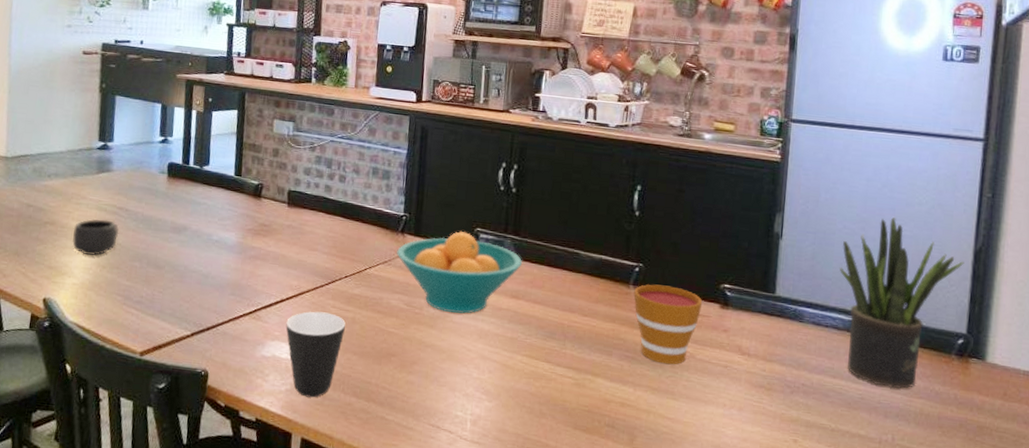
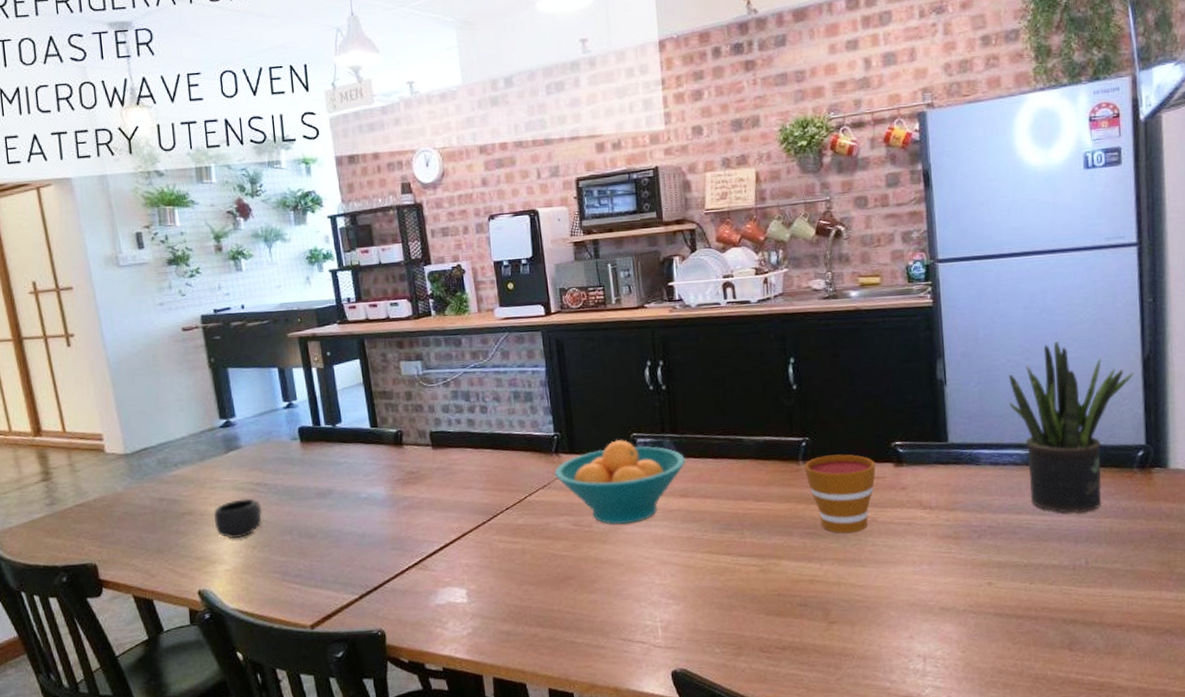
mug: present [285,311,345,398] -> none [454,548,517,637]

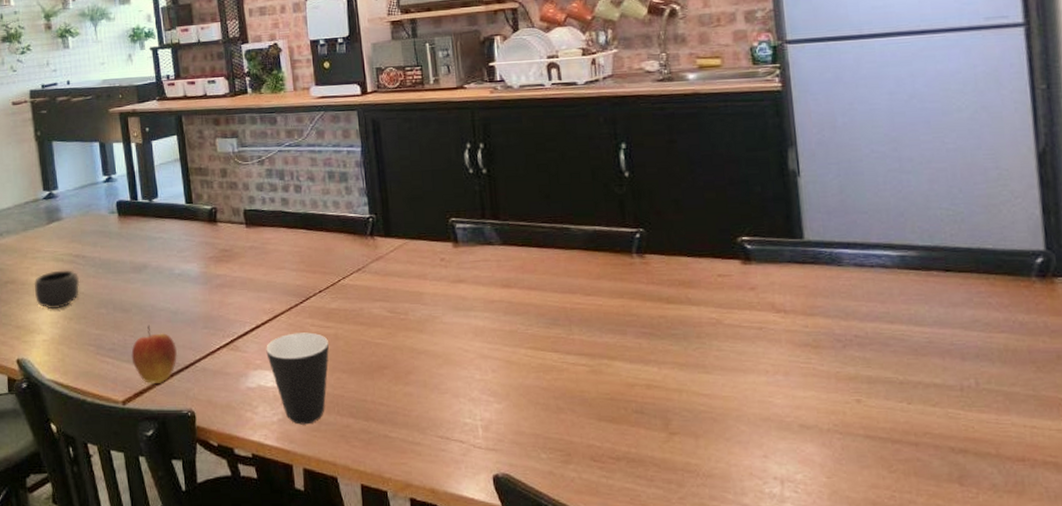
apple: none [318,549,366,607] -> present [131,325,178,383]
mug: none [454,548,517,637] -> present [266,332,329,425]
fruit bowl: present [554,439,685,524] -> none [369,223,507,313]
cup: present [804,454,876,534] -> none [638,248,720,336]
potted plant: present [1008,340,1134,514] -> none [874,130,1027,326]

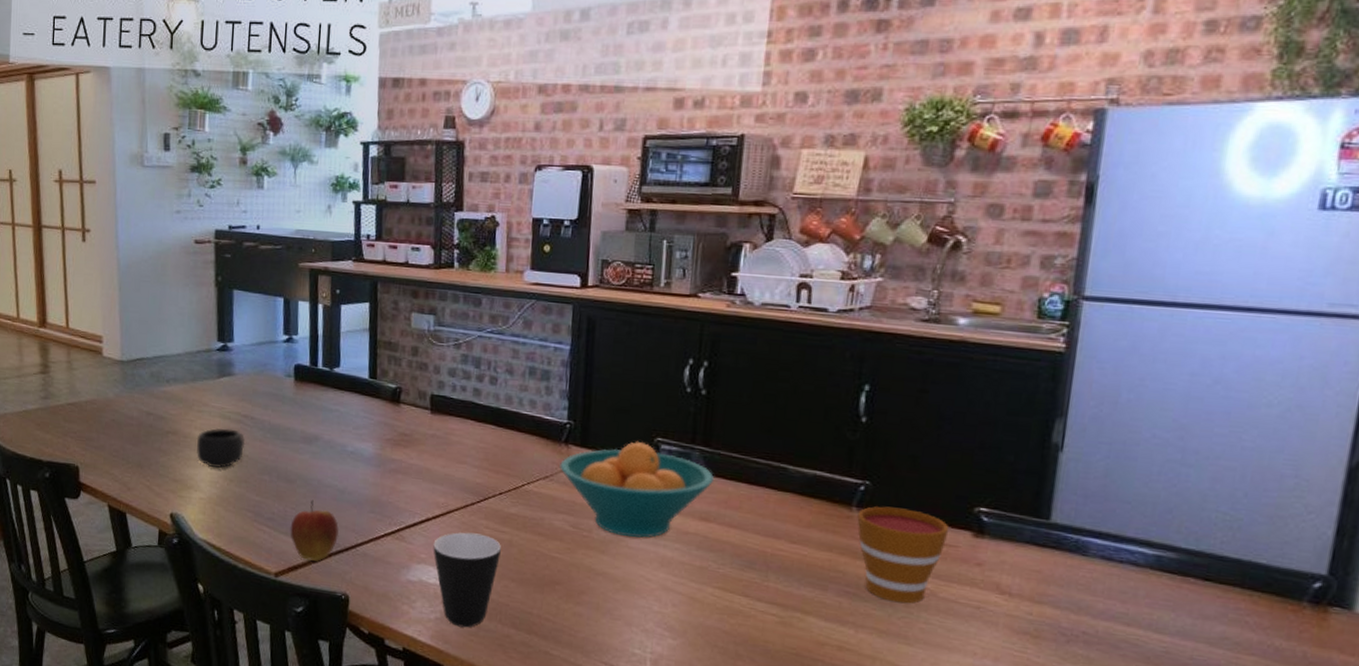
fruit bowl: none [369,223,507,313] -> present [560,440,714,538]
cup: none [638,248,720,336] -> present [857,506,950,604]

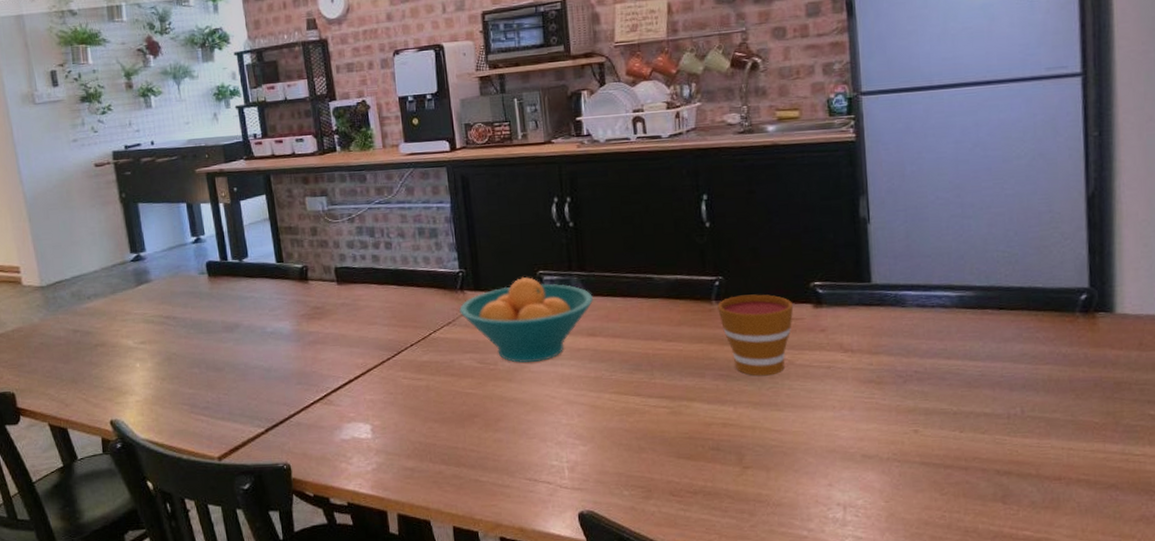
mug: present [196,428,245,468] -> none [124,331,172,371]
apple: present [290,499,340,561] -> none [225,383,272,439]
mug: present [433,532,501,628] -> none [359,385,421,473]

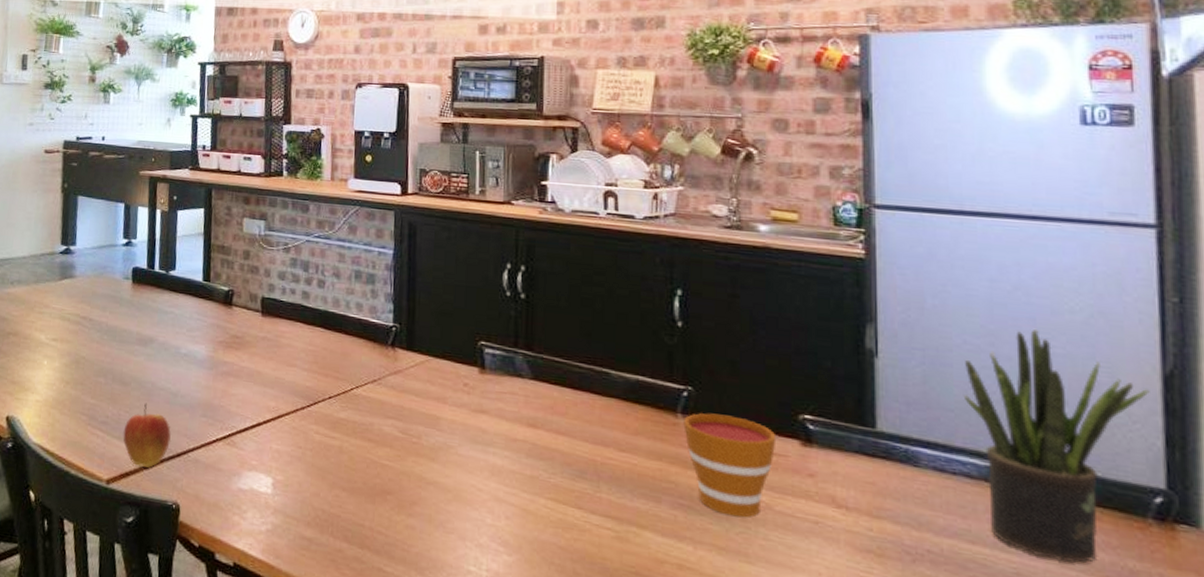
apple: none [225,383,272,439] -> present [123,403,172,468]
fruit bowl: present [459,276,593,363] -> none [387,344,538,445]
potted plant: none [937,176,1077,360] -> present [963,328,1150,563]

